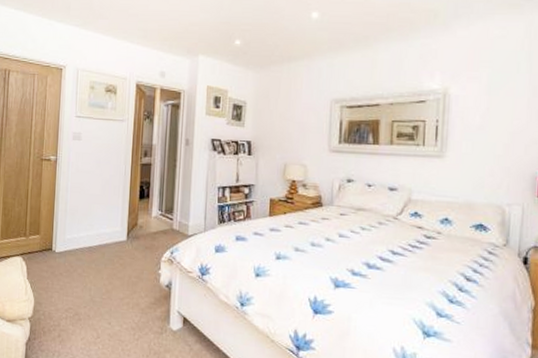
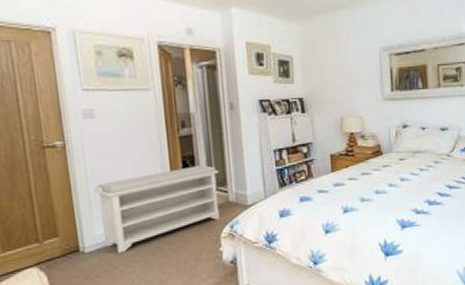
bench: none [70,191,168,259] -> present [93,165,220,254]

